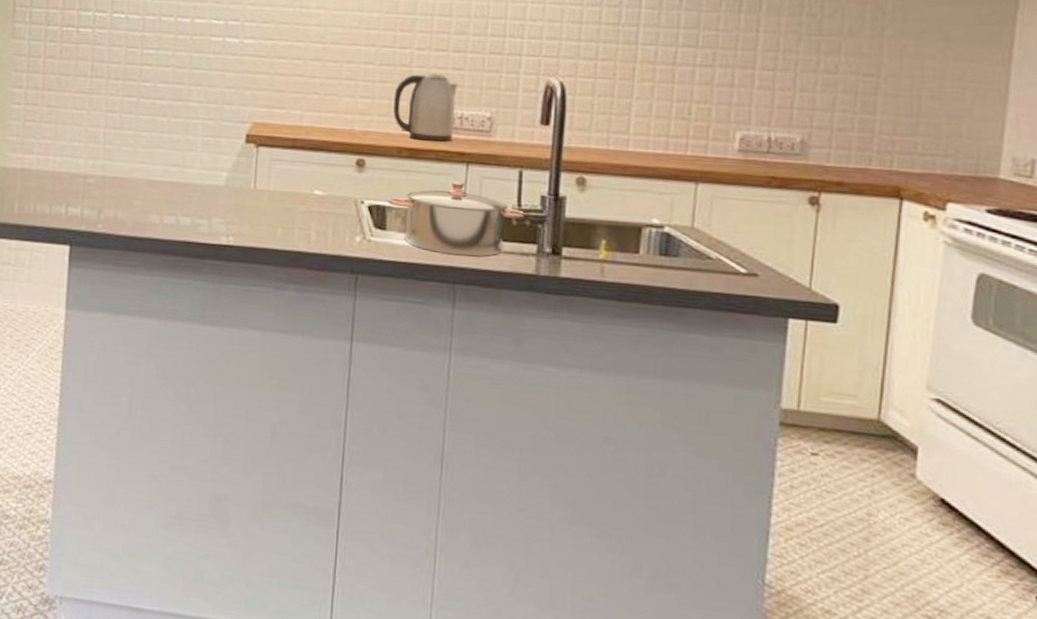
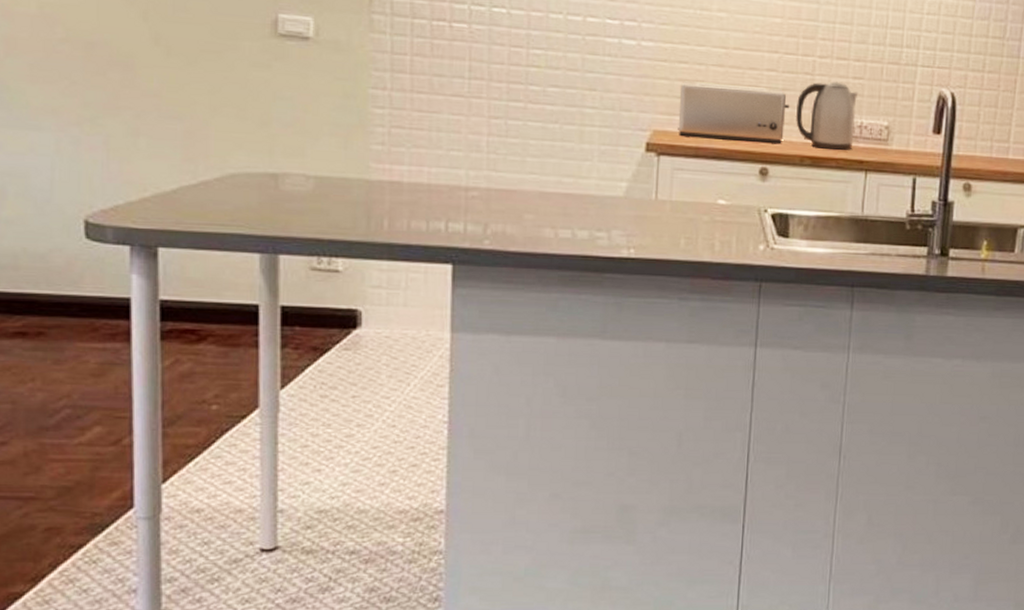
toaster: none [276,75,386,136] -> present [678,81,789,145]
cooking pot: present [387,181,527,258] -> none [790,189,919,261]

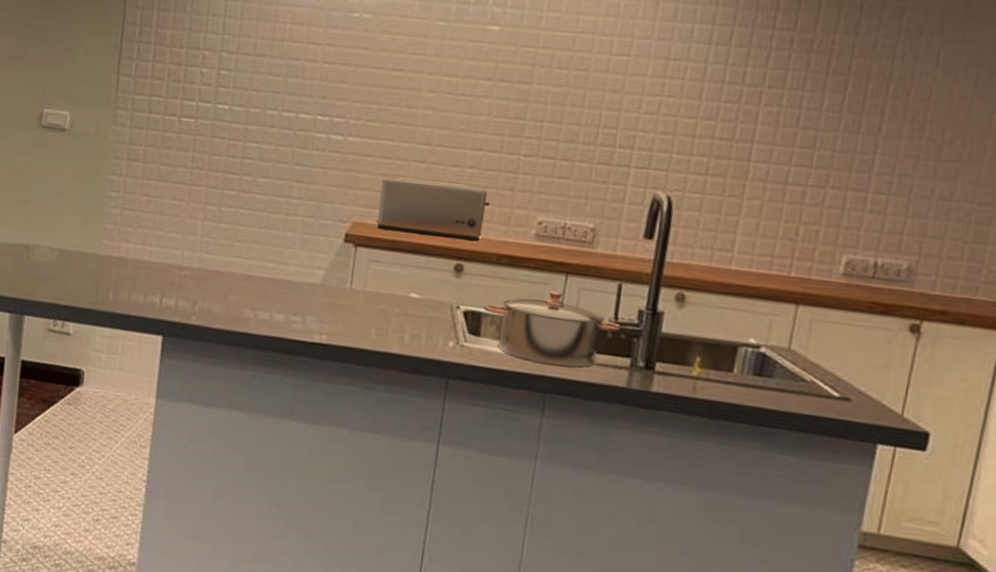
cooking pot: none [790,189,919,261] -> present [483,291,623,369]
kettle: present [795,81,859,151] -> none [495,180,564,251]

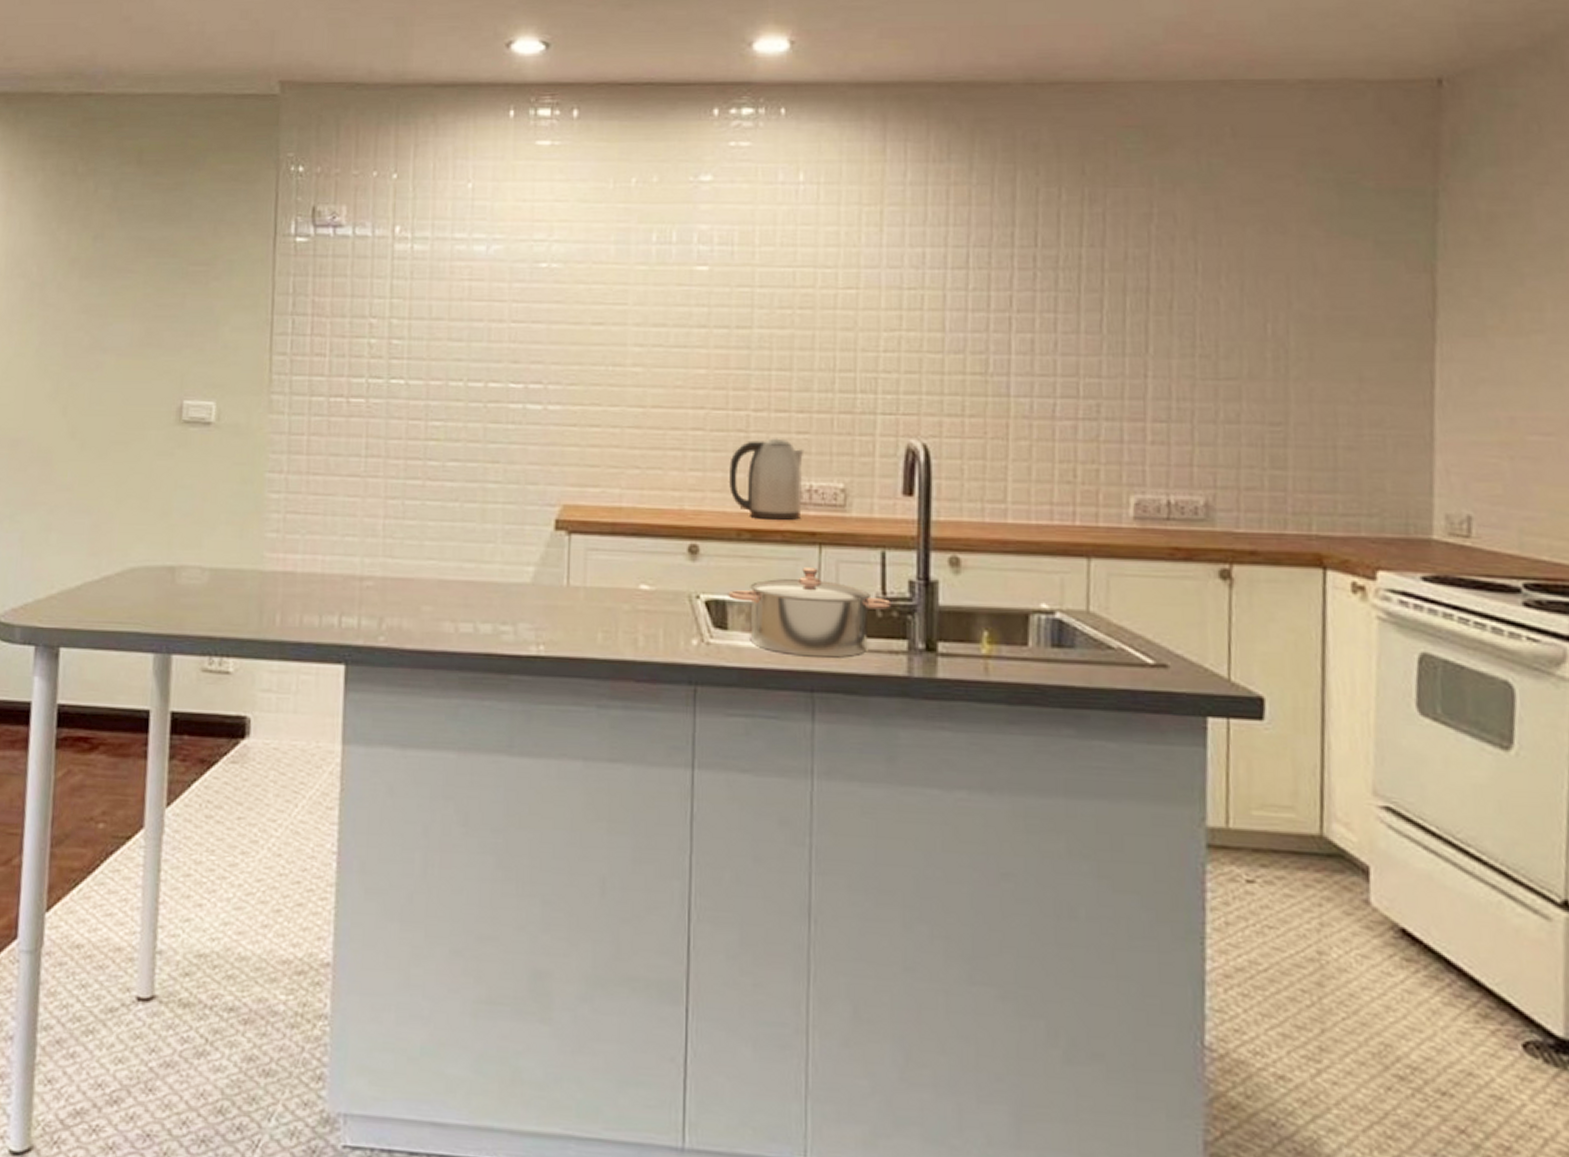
toaster: present [376,175,490,242] -> none [591,446,720,516]
kettle: none [495,180,564,251] -> present [728,438,805,521]

